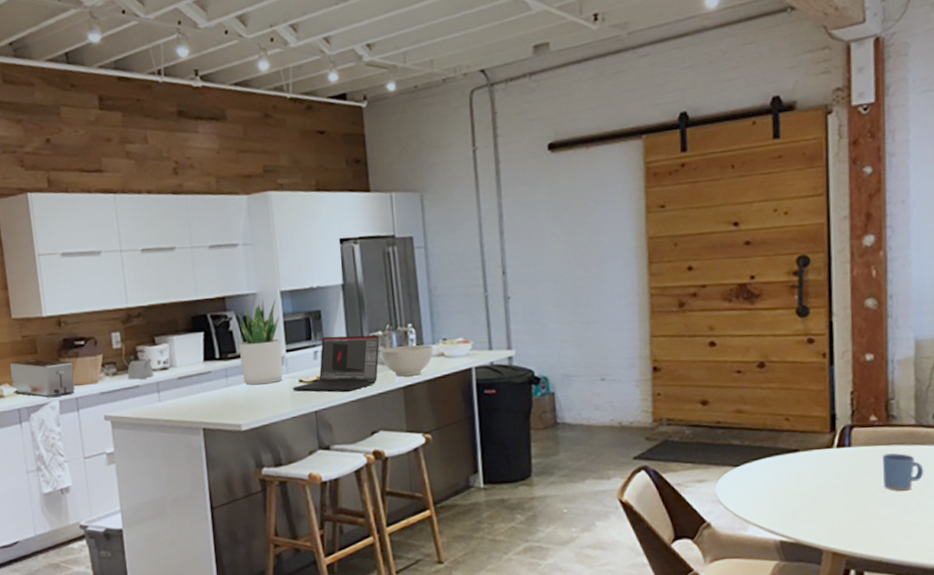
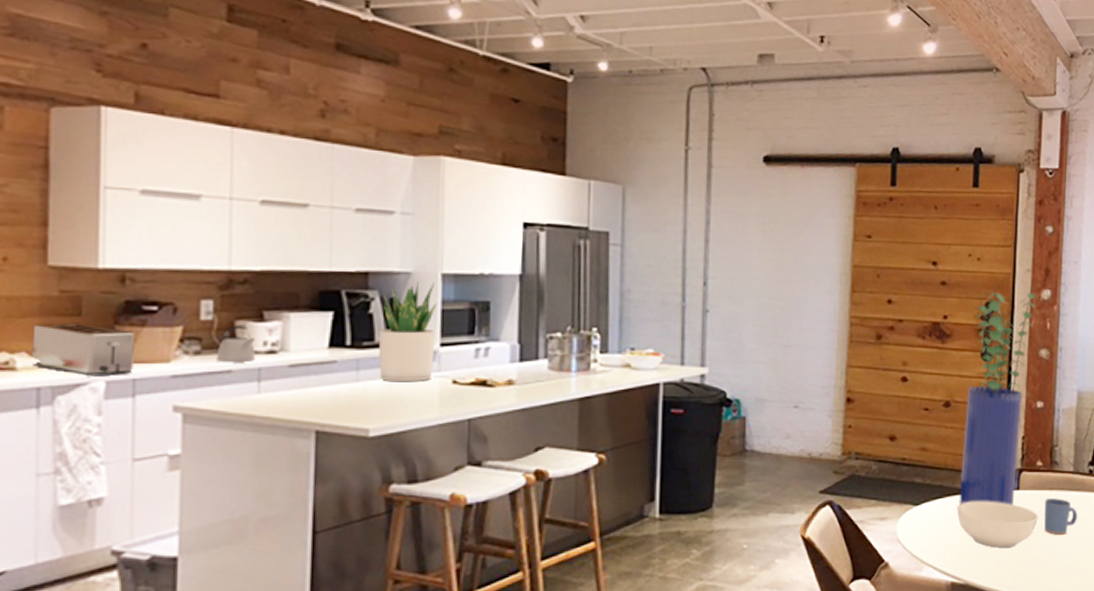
laptop: present [292,335,380,392] -> none [443,333,558,399]
bowl: present [379,344,434,377] -> none [555,352,619,387]
bowl: none [780,459,875,506] -> present [957,501,1038,548]
vase: none [782,228,858,465] -> present [959,282,1037,506]

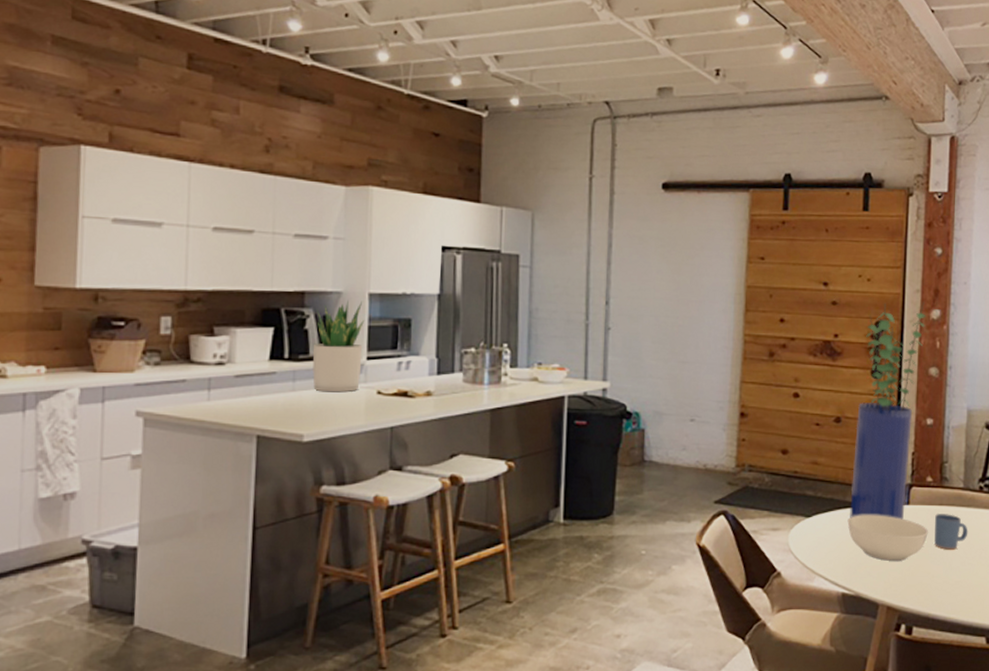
toaster: present [31,322,134,377] -> none [19,336,105,384]
kettle: present [216,324,256,365] -> none [173,339,207,375]

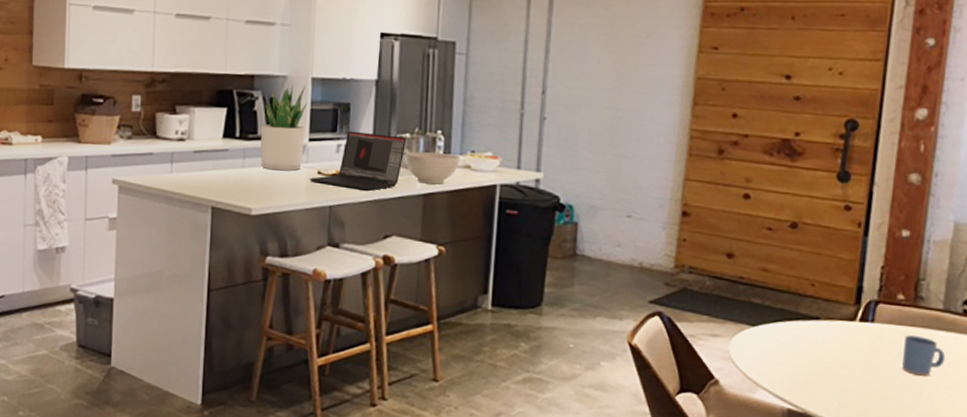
laptop: none [368,347,472,409] -> present [310,131,407,191]
bowl: none [469,366,527,399] -> present [404,151,460,185]
bowl: present [847,515,928,561] -> none [798,328,895,382]
vase: present [850,302,927,520] -> none [801,99,910,338]

